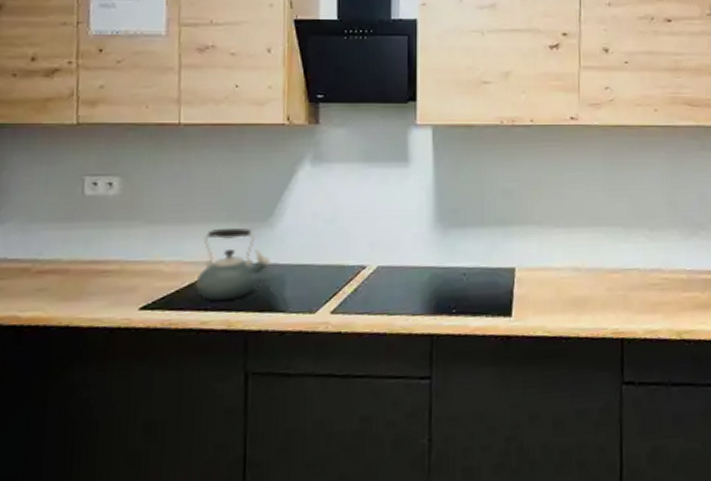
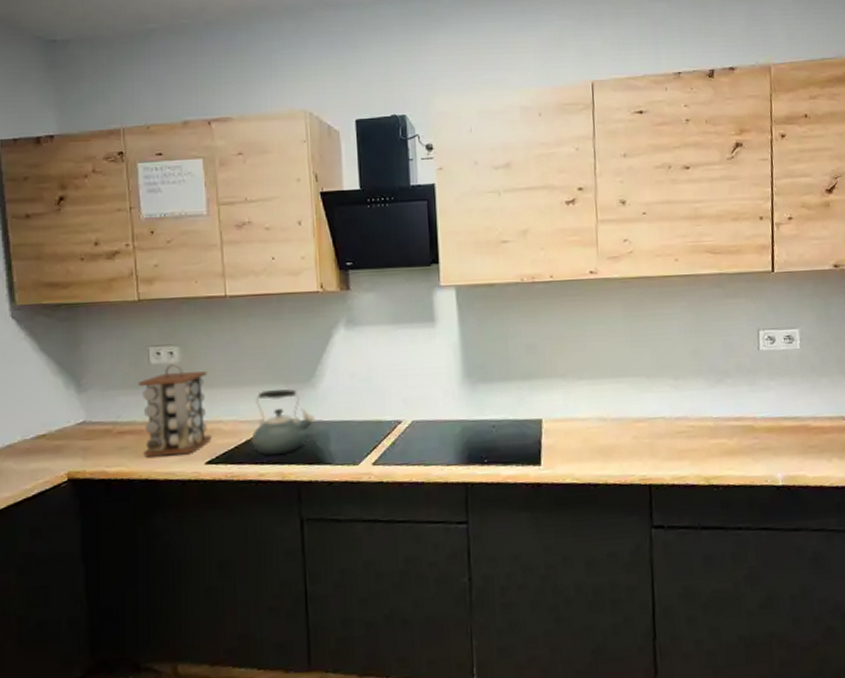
spice rack: none [66,195,151,300] -> present [138,363,212,456]

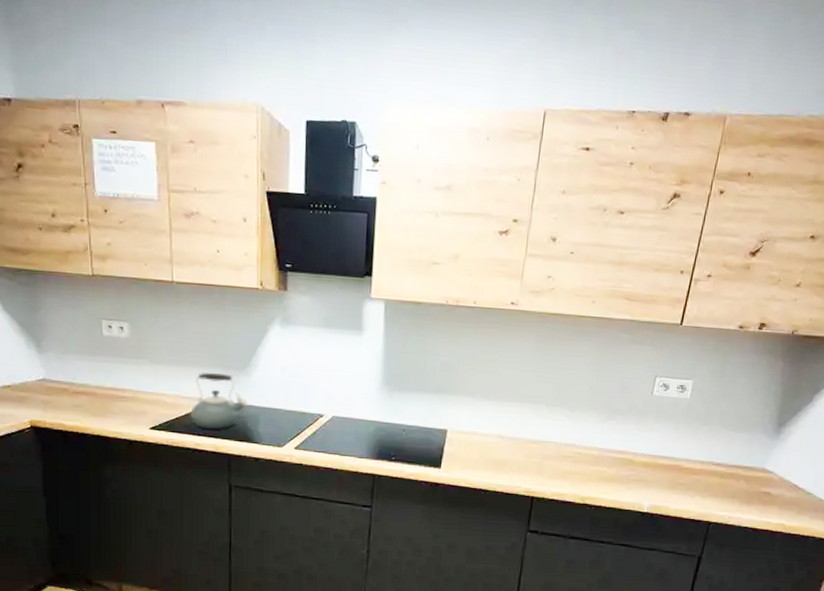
spice rack: present [138,363,212,456] -> none [91,337,156,418]

